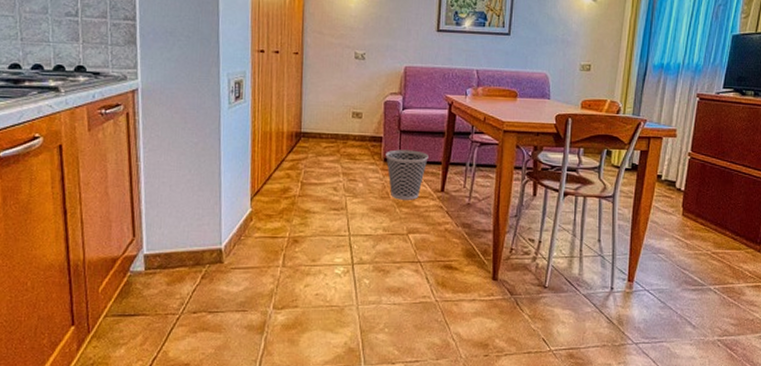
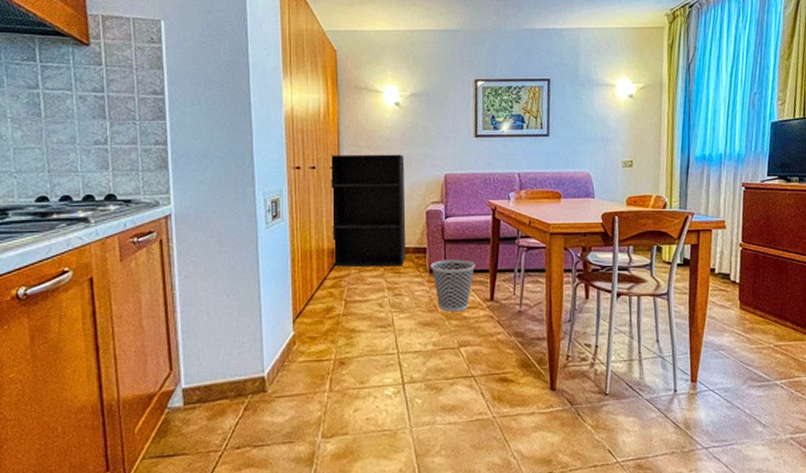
bookshelf: none [292,40,366,153] -> present [329,154,407,268]

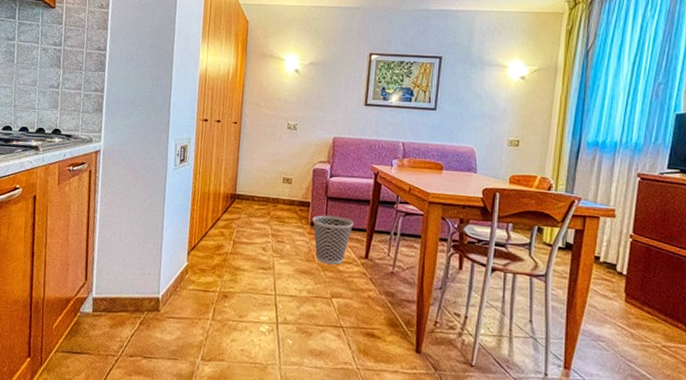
bookshelf: present [329,154,407,268] -> none [227,111,298,217]

